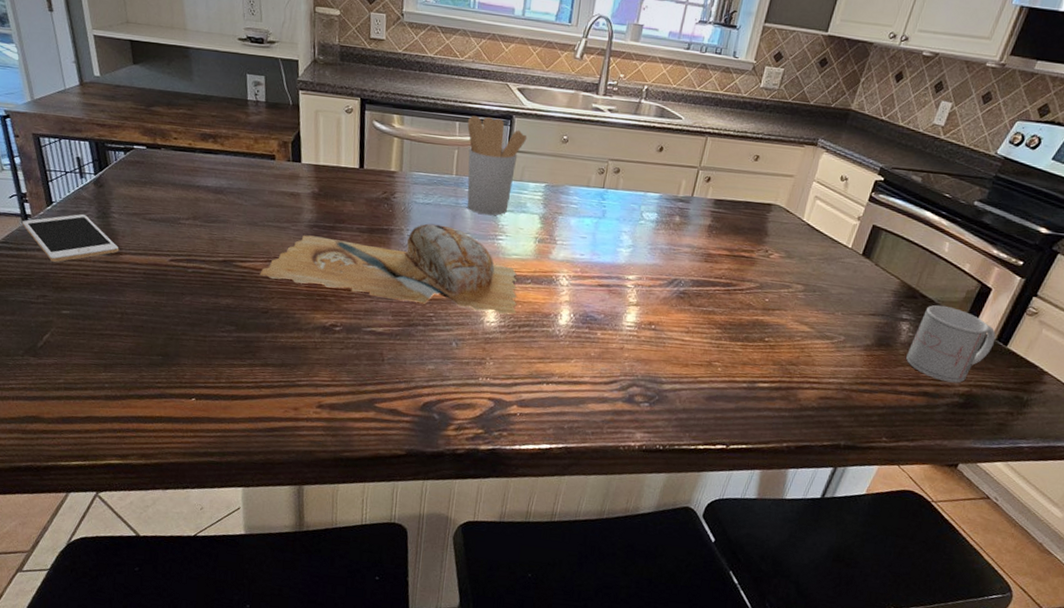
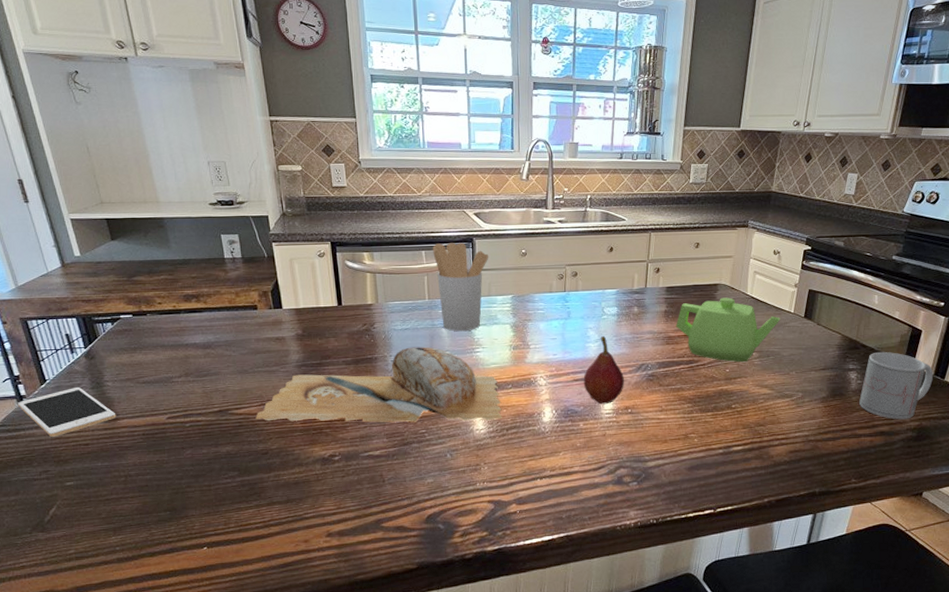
fruit: none [608,242,653,317] -> present [583,335,624,405]
teakettle: none [718,220,835,294] -> present [676,297,780,363]

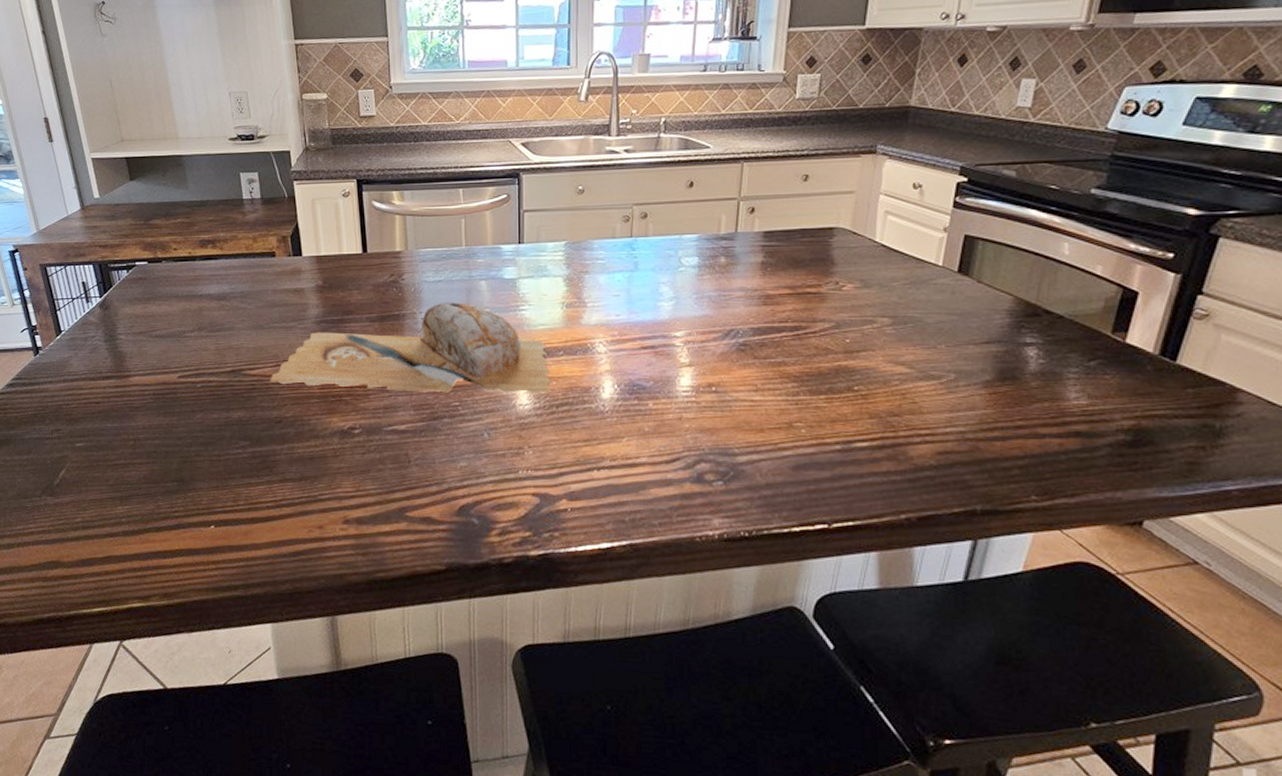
cell phone: present [17,387,116,437] -> none [33,340,128,393]
utensil holder: present [433,243,489,332] -> none [472,178,539,285]
fruit: present [583,335,624,405] -> none [653,292,707,380]
teakettle: present [676,297,780,363] -> none [776,245,923,331]
mug: present [859,351,934,420] -> none [1042,320,1158,416]

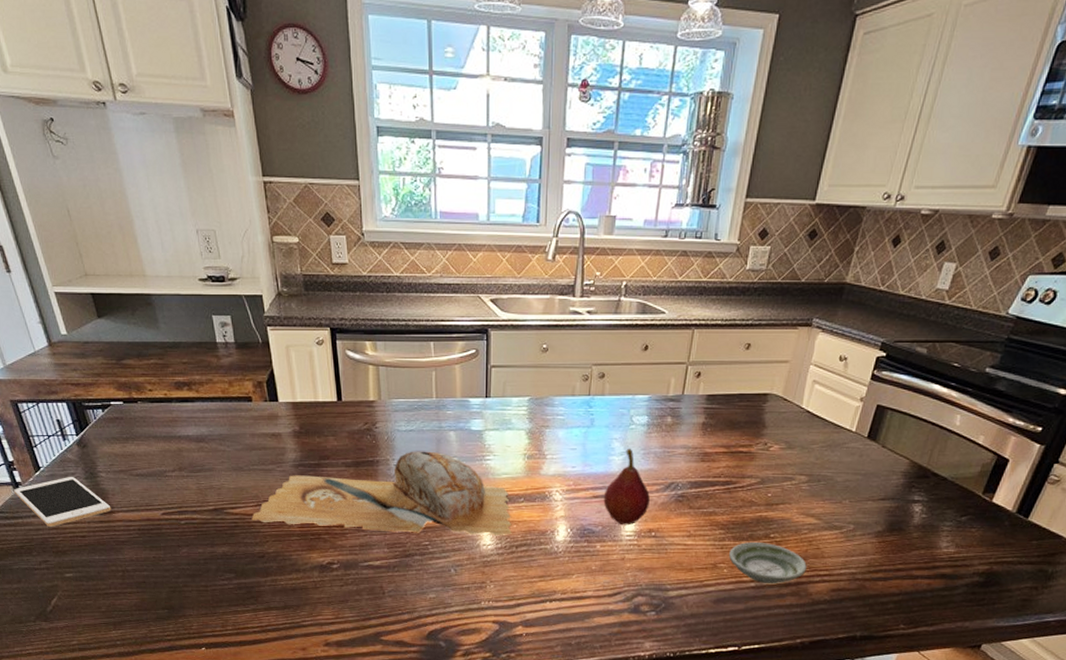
cell phone: none [33,340,128,393] -> present [13,477,111,527]
fruit: none [653,292,707,380] -> present [603,448,650,526]
saucer: none [806,397,903,447] -> present [729,542,807,585]

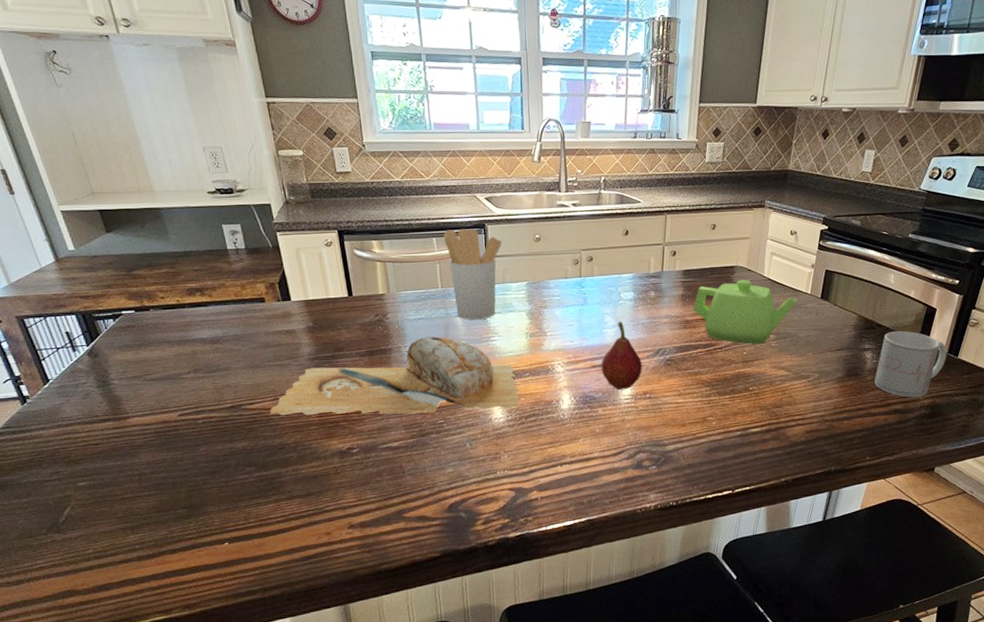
cell phone: present [13,477,111,527] -> none [20,386,126,438]
utensil holder: none [443,334,505,436] -> present [444,229,502,320]
teakettle: none [714,410,839,487] -> present [693,279,797,345]
saucer: present [729,542,807,585] -> none [716,395,783,432]
mug: none [920,482,1016,562] -> present [874,330,947,398]

